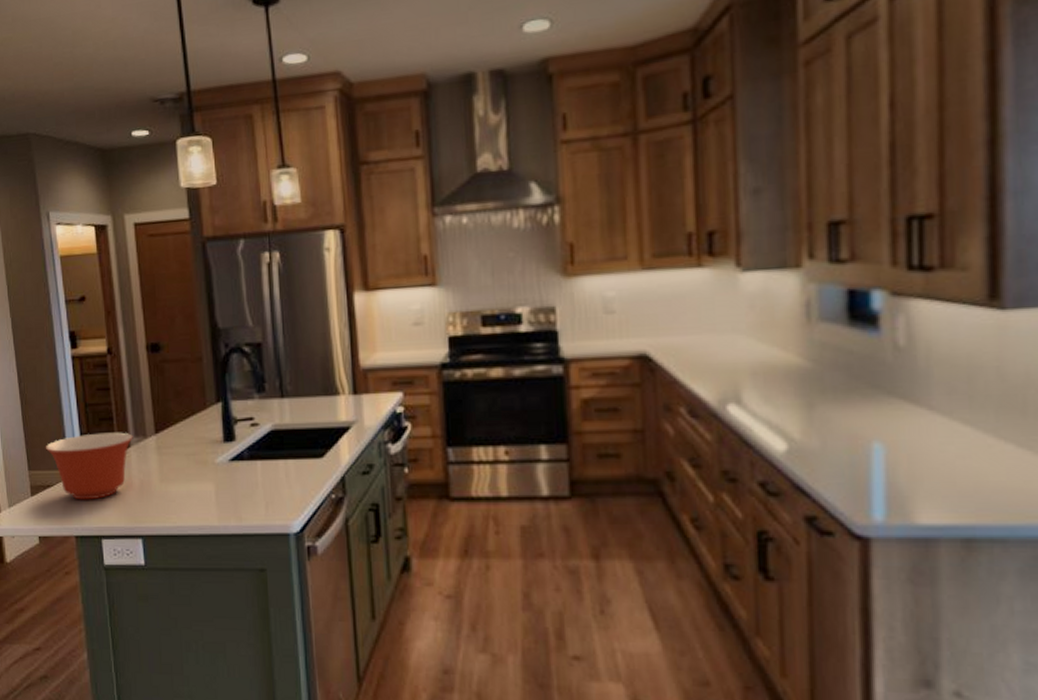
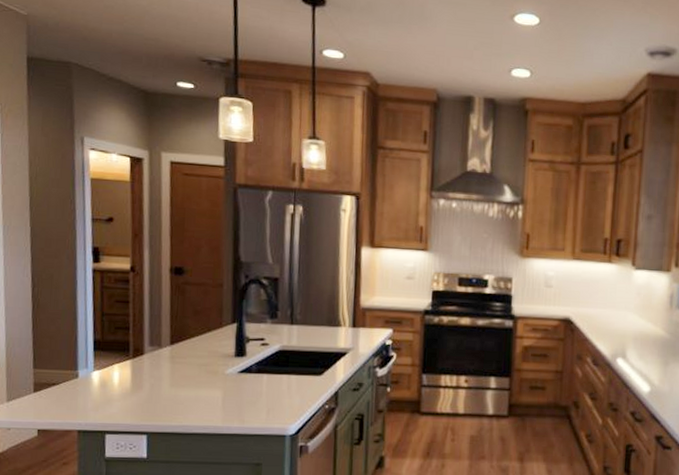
mixing bowl: present [45,432,133,500] -> none [54,340,148,399]

